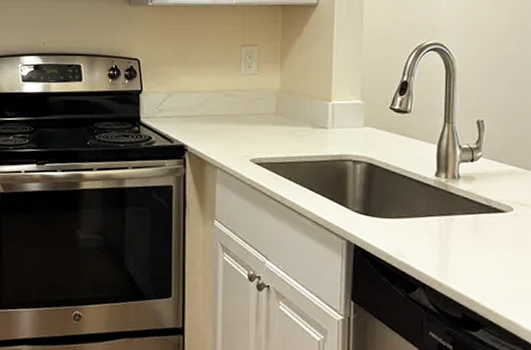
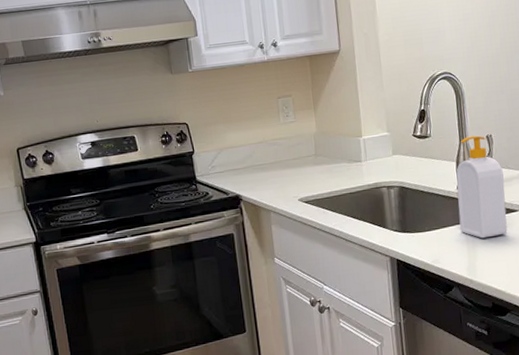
soap bottle: none [434,118,493,238] -> present [456,135,508,239]

